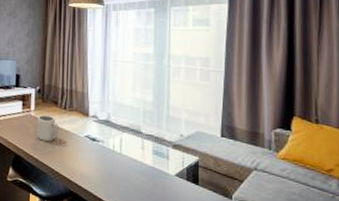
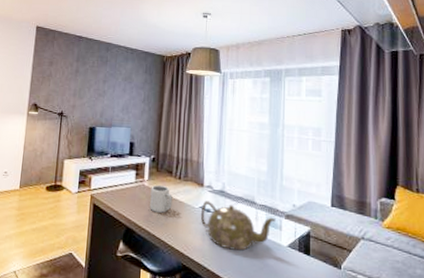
teapot: none [86,130,162,179] -> present [200,200,276,251]

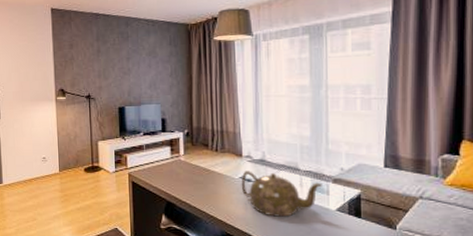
cup: present [150,185,173,213] -> none [187,159,211,186]

